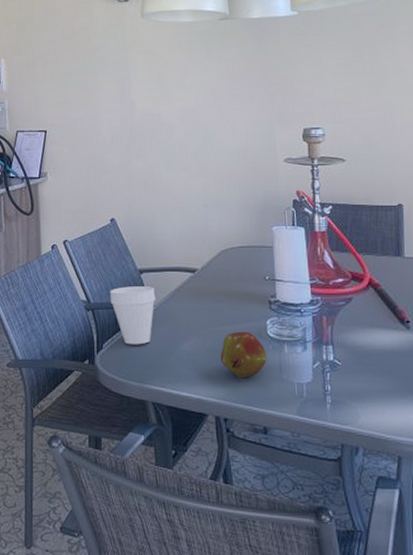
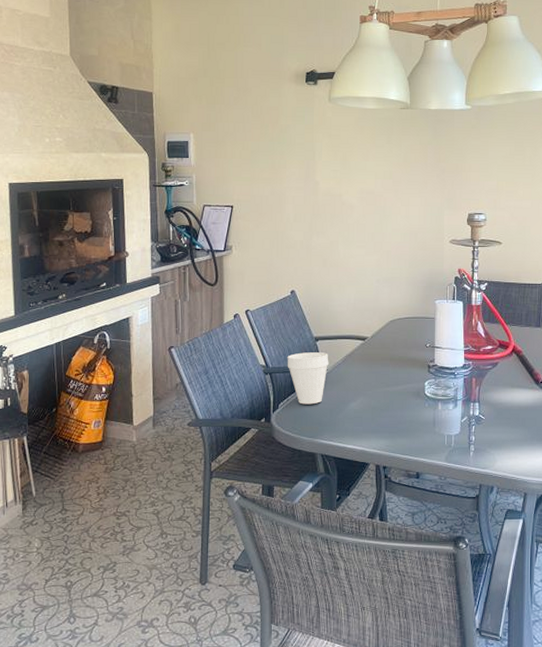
fruit: present [221,331,267,379] -> none [383,391,423,432]

